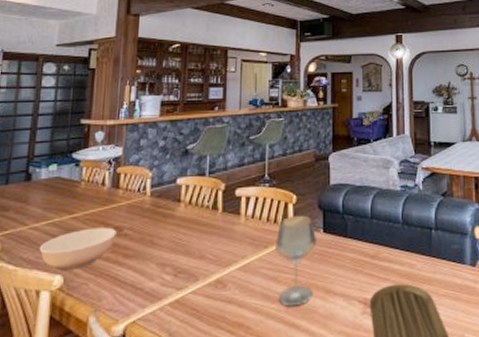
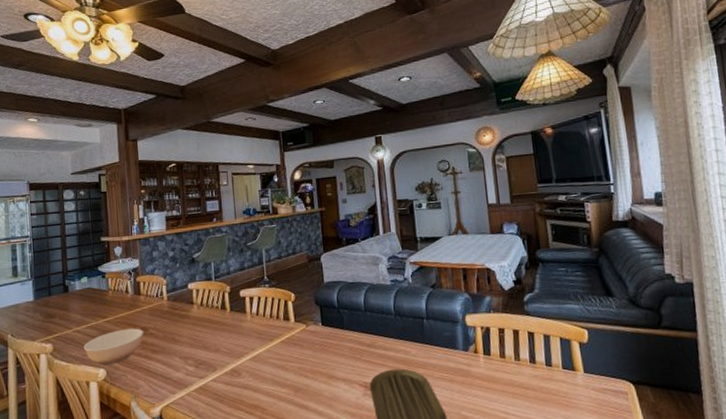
wine glass: present [274,215,316,307] -> none [279,311,317,391]

